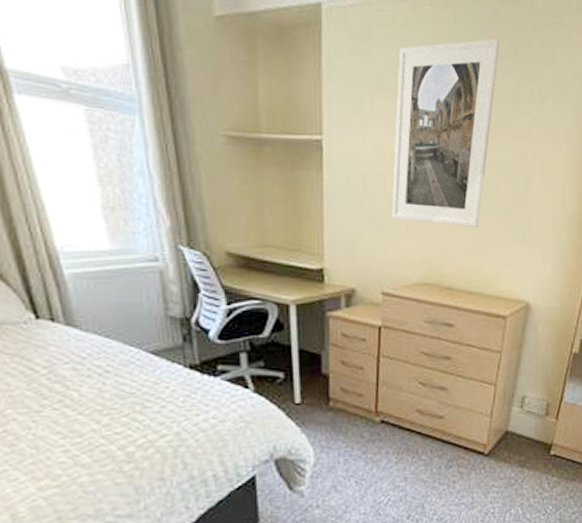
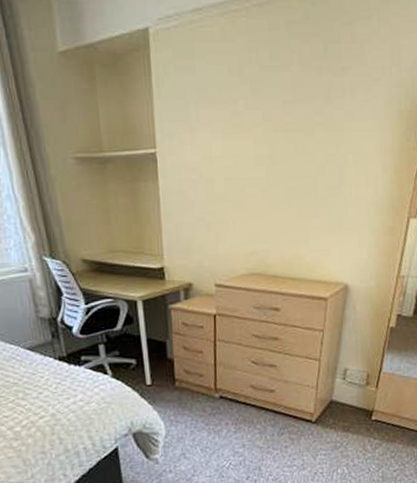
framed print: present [391,38,500,227] -> none [219,40,312,220]

